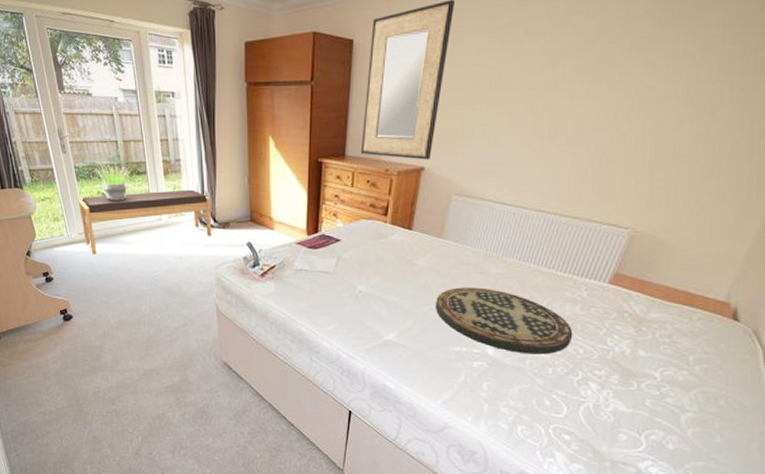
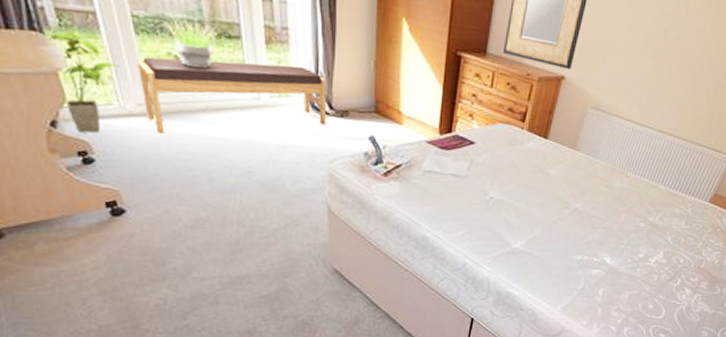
house plant: none [26,185,68,258] -> present [49,31,120,133]
tray: present [436,287,573,355] -> none [563,199,677,264]

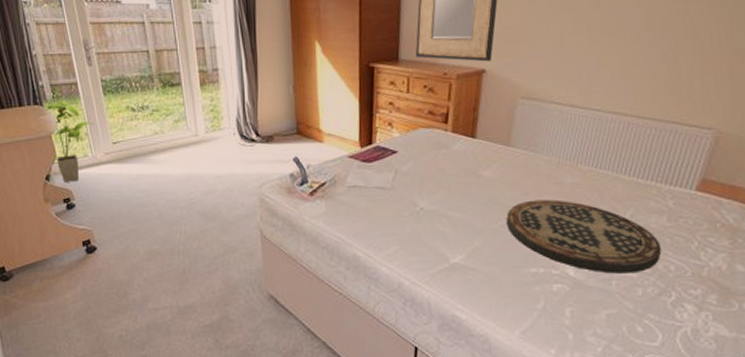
bench: present [137,57,327,135] -> none [105,101,255,178]
potted plant: present [163,20,220,69] -> none [123,77,165,116]
tray: none [563,199,677,264] -> present [507,199,662,274]

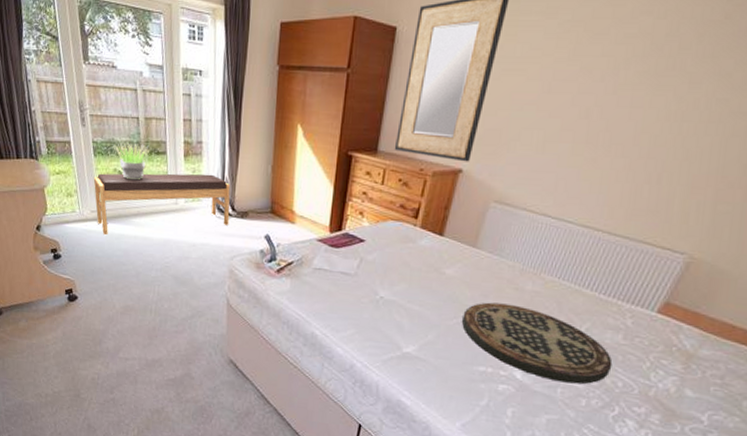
house plant: present [46,101,93,182] -> none [41,158,83,235]
bench: none [105,101,255,178] -> present [93,173,231,236]
potted plant: none [123,77,165,116] -> present [113,143,152,181]

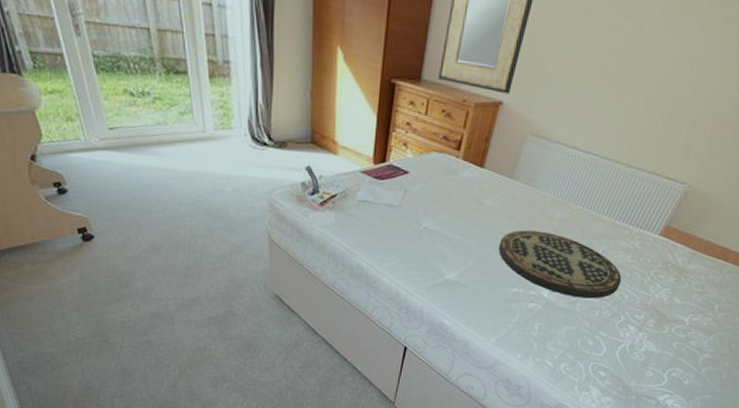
bench: present [93,173,231,236] -> none [98,94,266,167]
potted plant: present [113,143,152,181] -> none [120,58,169,104]

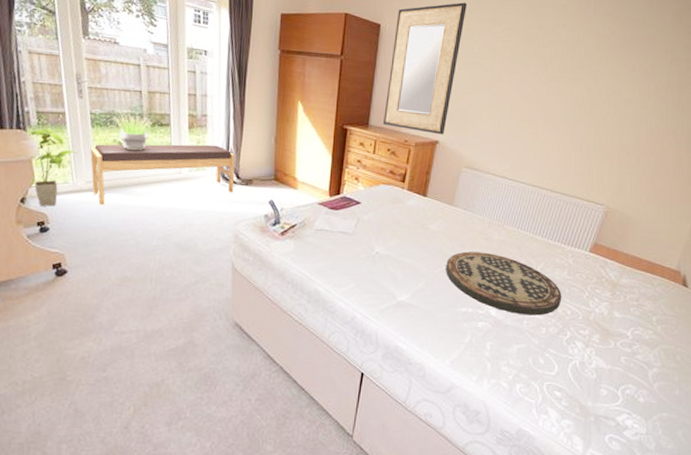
house plant: none [26,73,85,166] -> present [29,128,78,207]
bench: none [98,94,266,167] -> present [90,144,235,206]
potted plant: none [120,58,169,104] -> present [113,115,155,151]

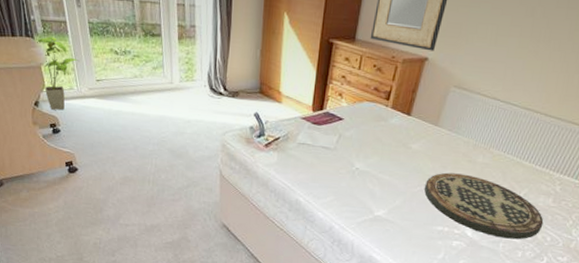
bench: present [90,144,235,206] -> none [90,53,222,112]
potted plant: present [113,115,155,151] -> none [109,24,147,61]

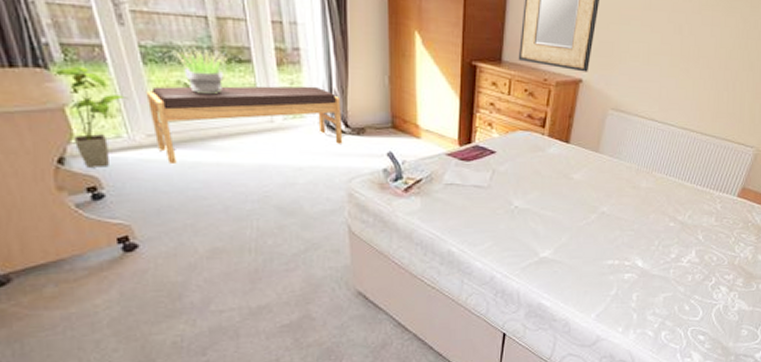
bench: none [90,53,222,112] -> present [145,86,343,165]
potted plant: none [109,24,147,61] -> present [172,48,230,95]
tray: present [424,172,544,240] -> none [591,201,709,264]

